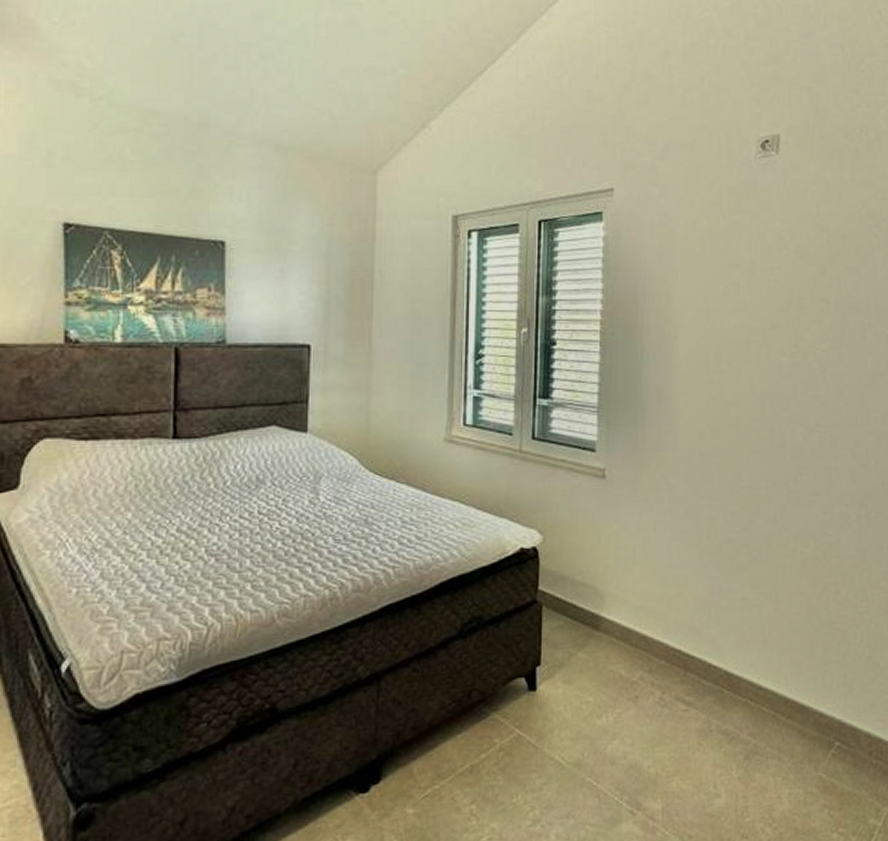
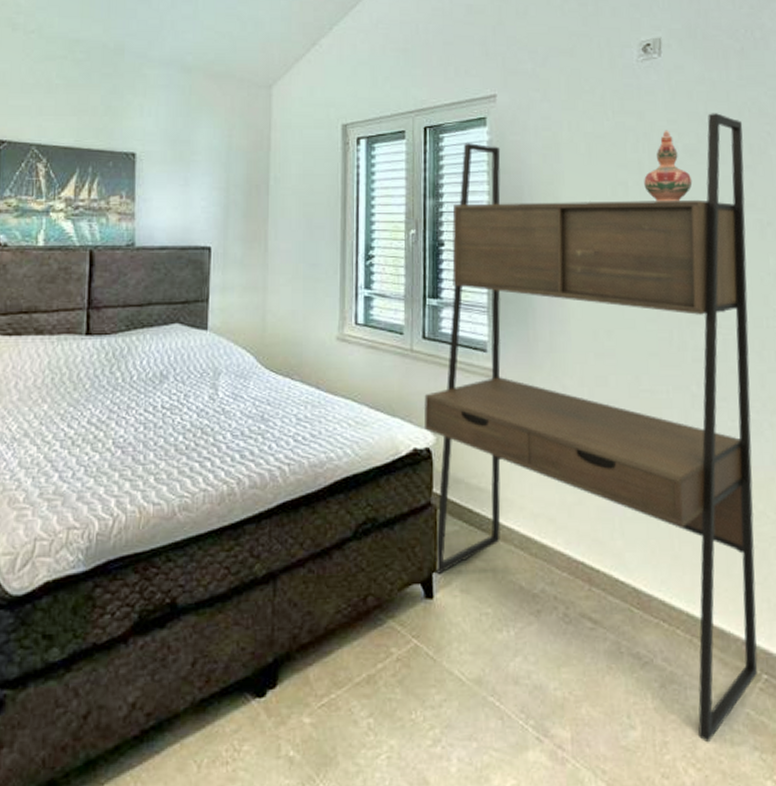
desk: none [532,214,852,805] -> present [424,113,758,743]
decorative vase: none [755,230,801,303] -> present [644,130,693,202]

